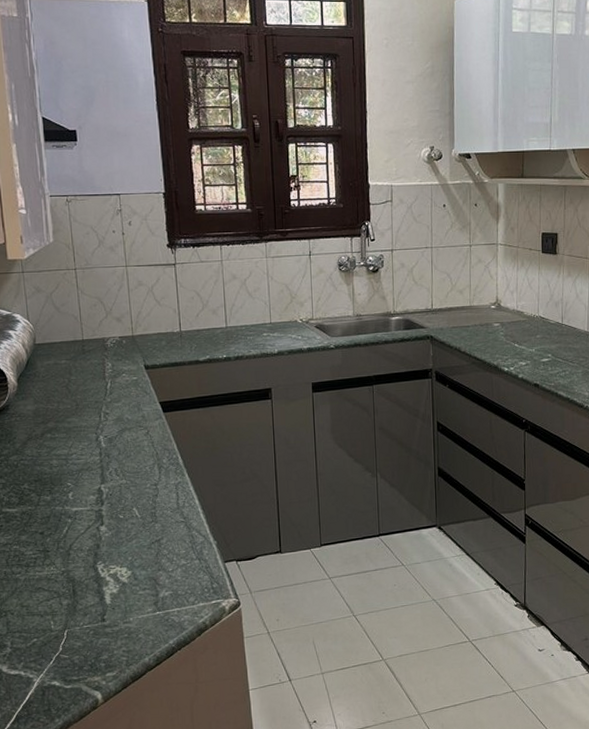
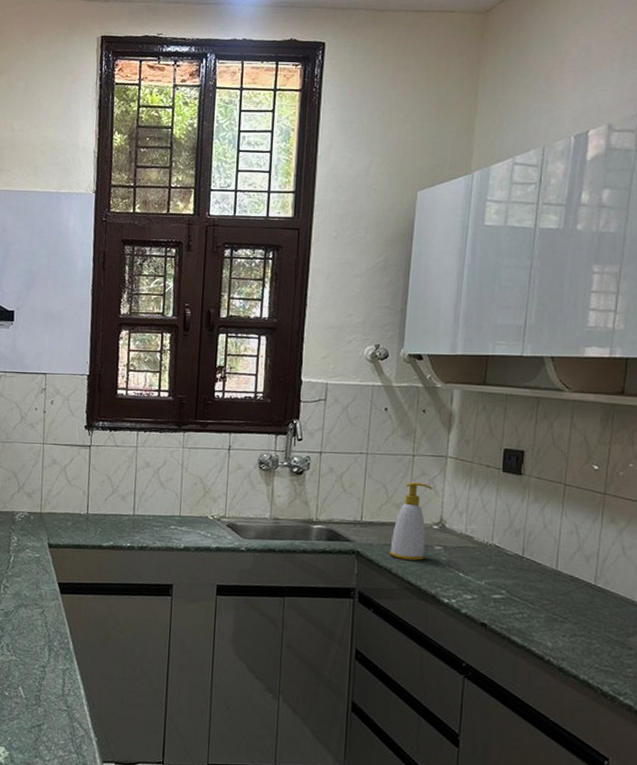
soap bottle: none [458,269,488,338] -> present [390,481,432,561]

